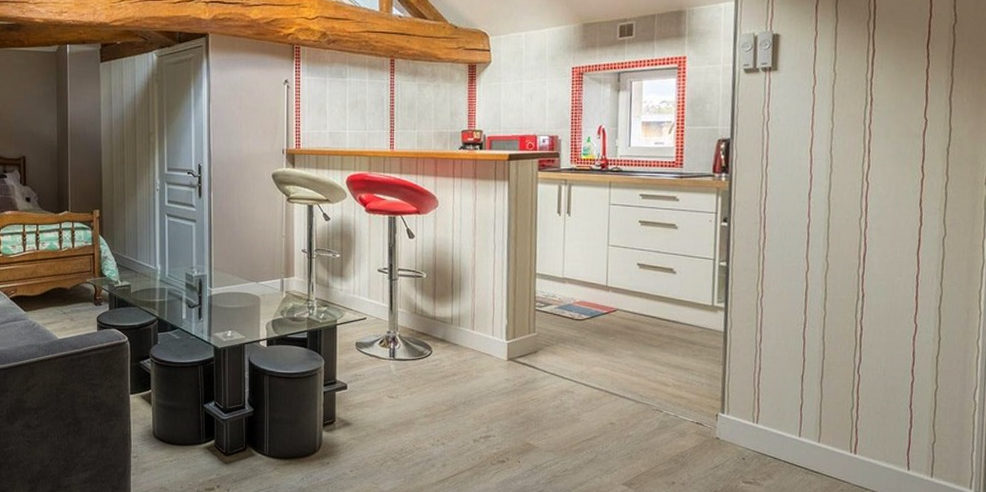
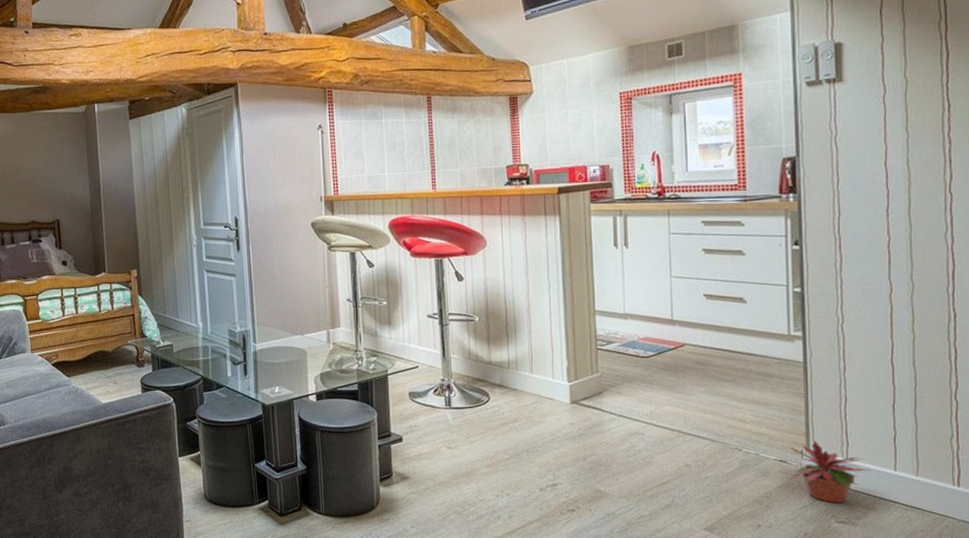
potted plant: none [702,405,777,465] -> present [787,440,870,504]

